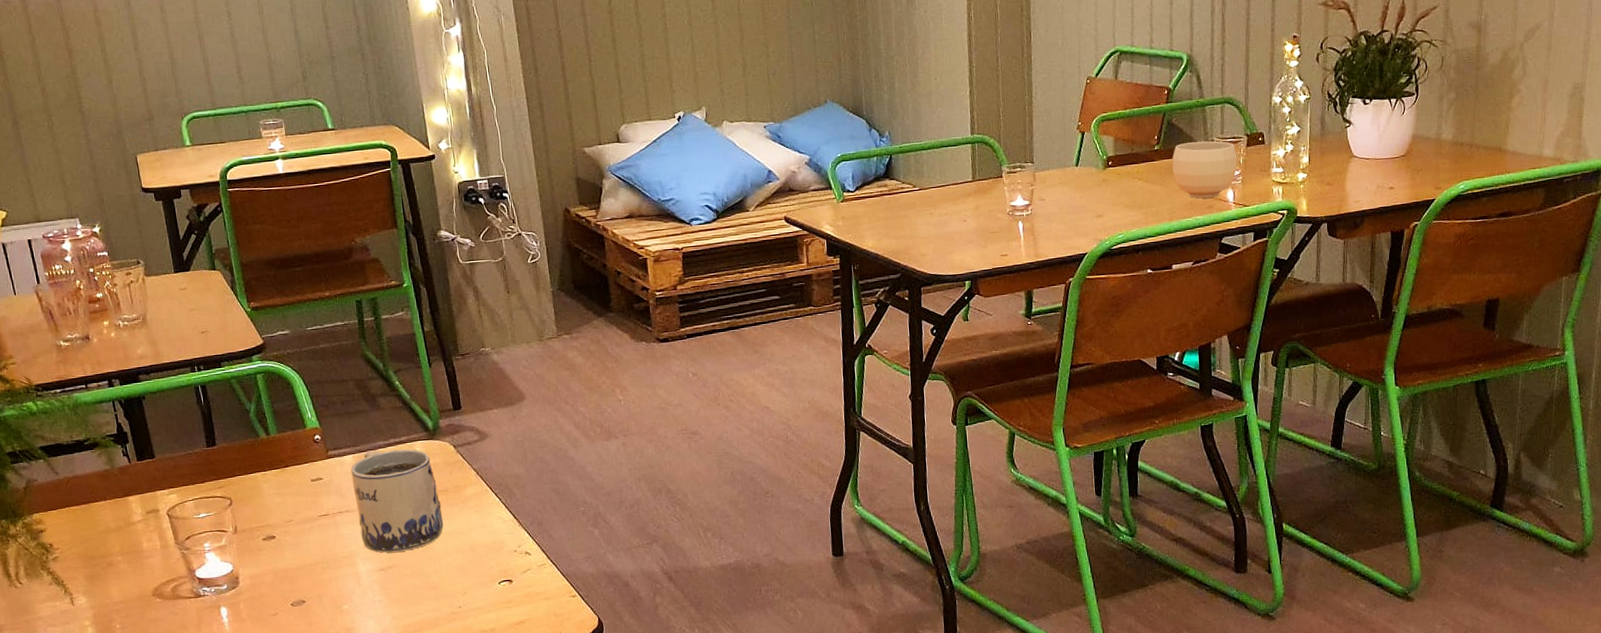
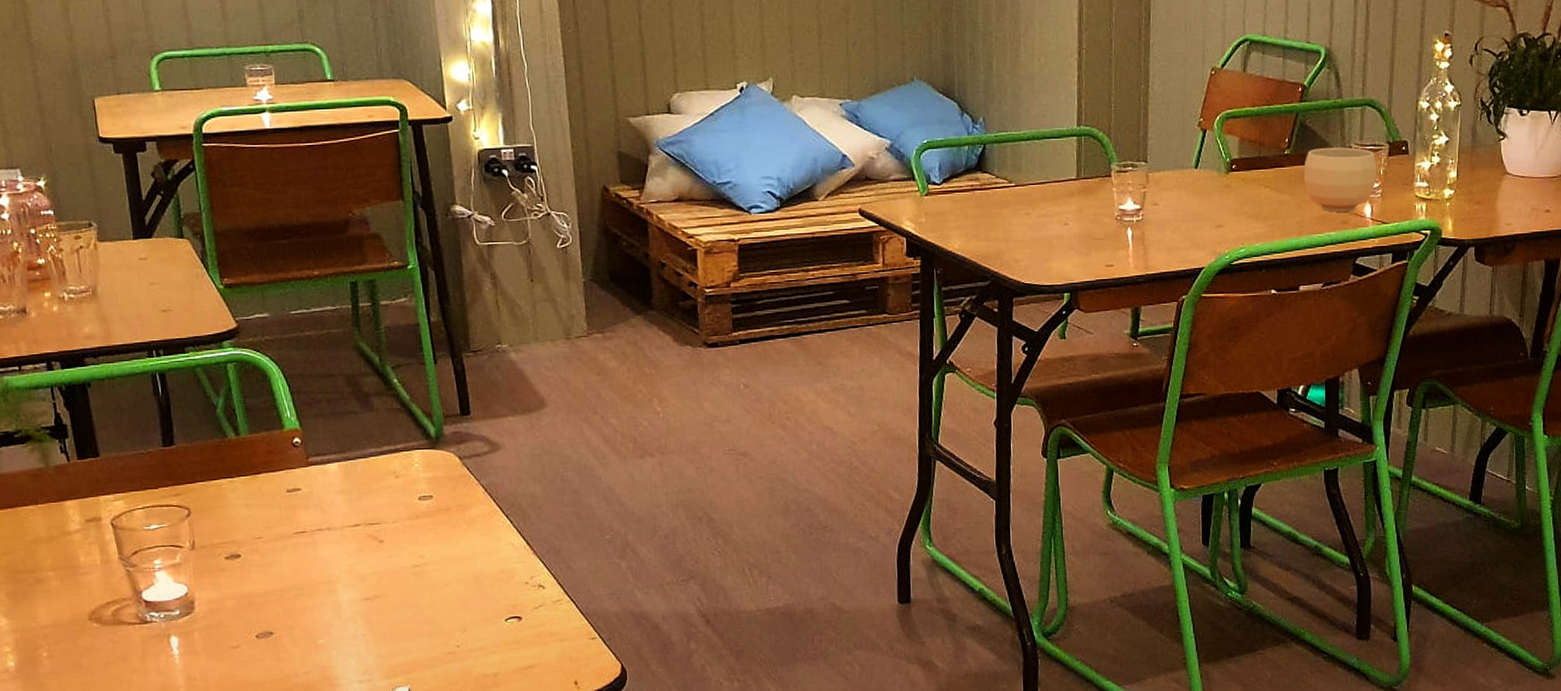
mug: present [351,449,444,553] -> none [335,458,443,580]

